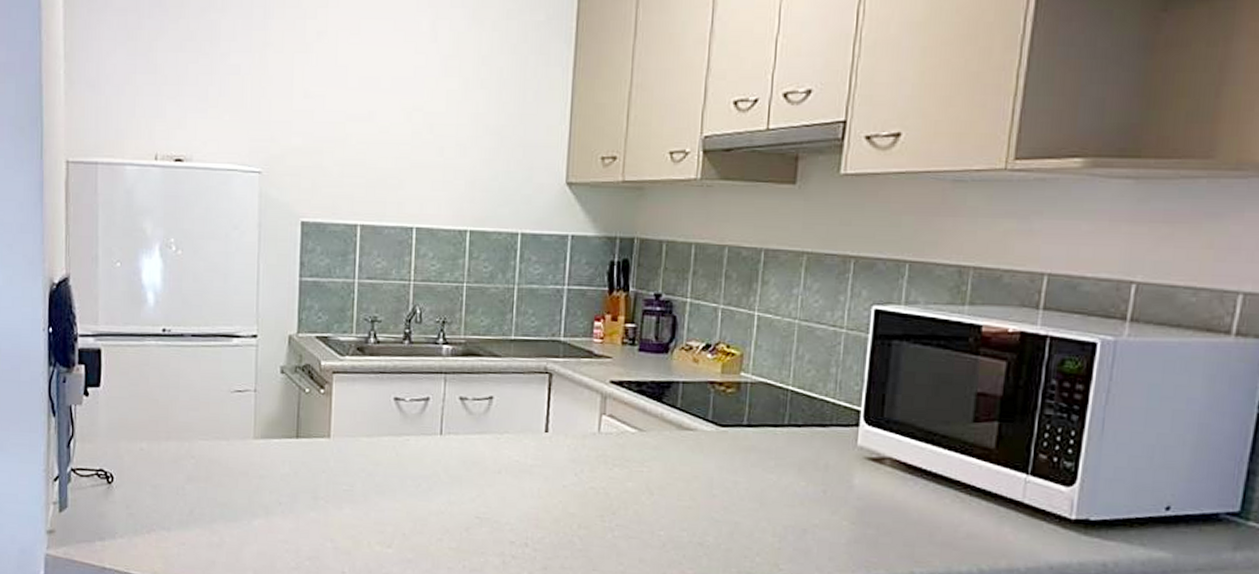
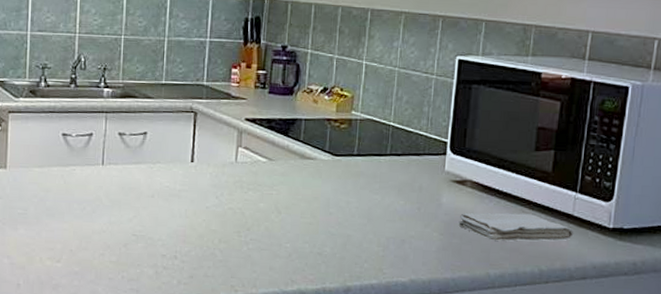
washcloth: none [874,497,1025,535] -> present [458,212,574,242]

